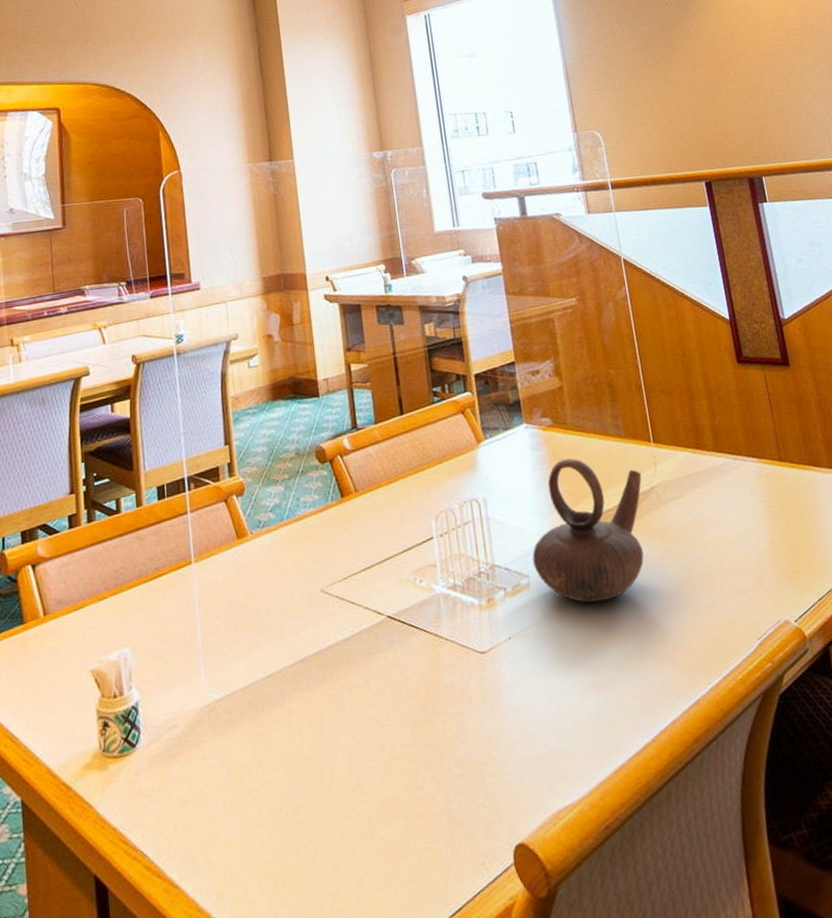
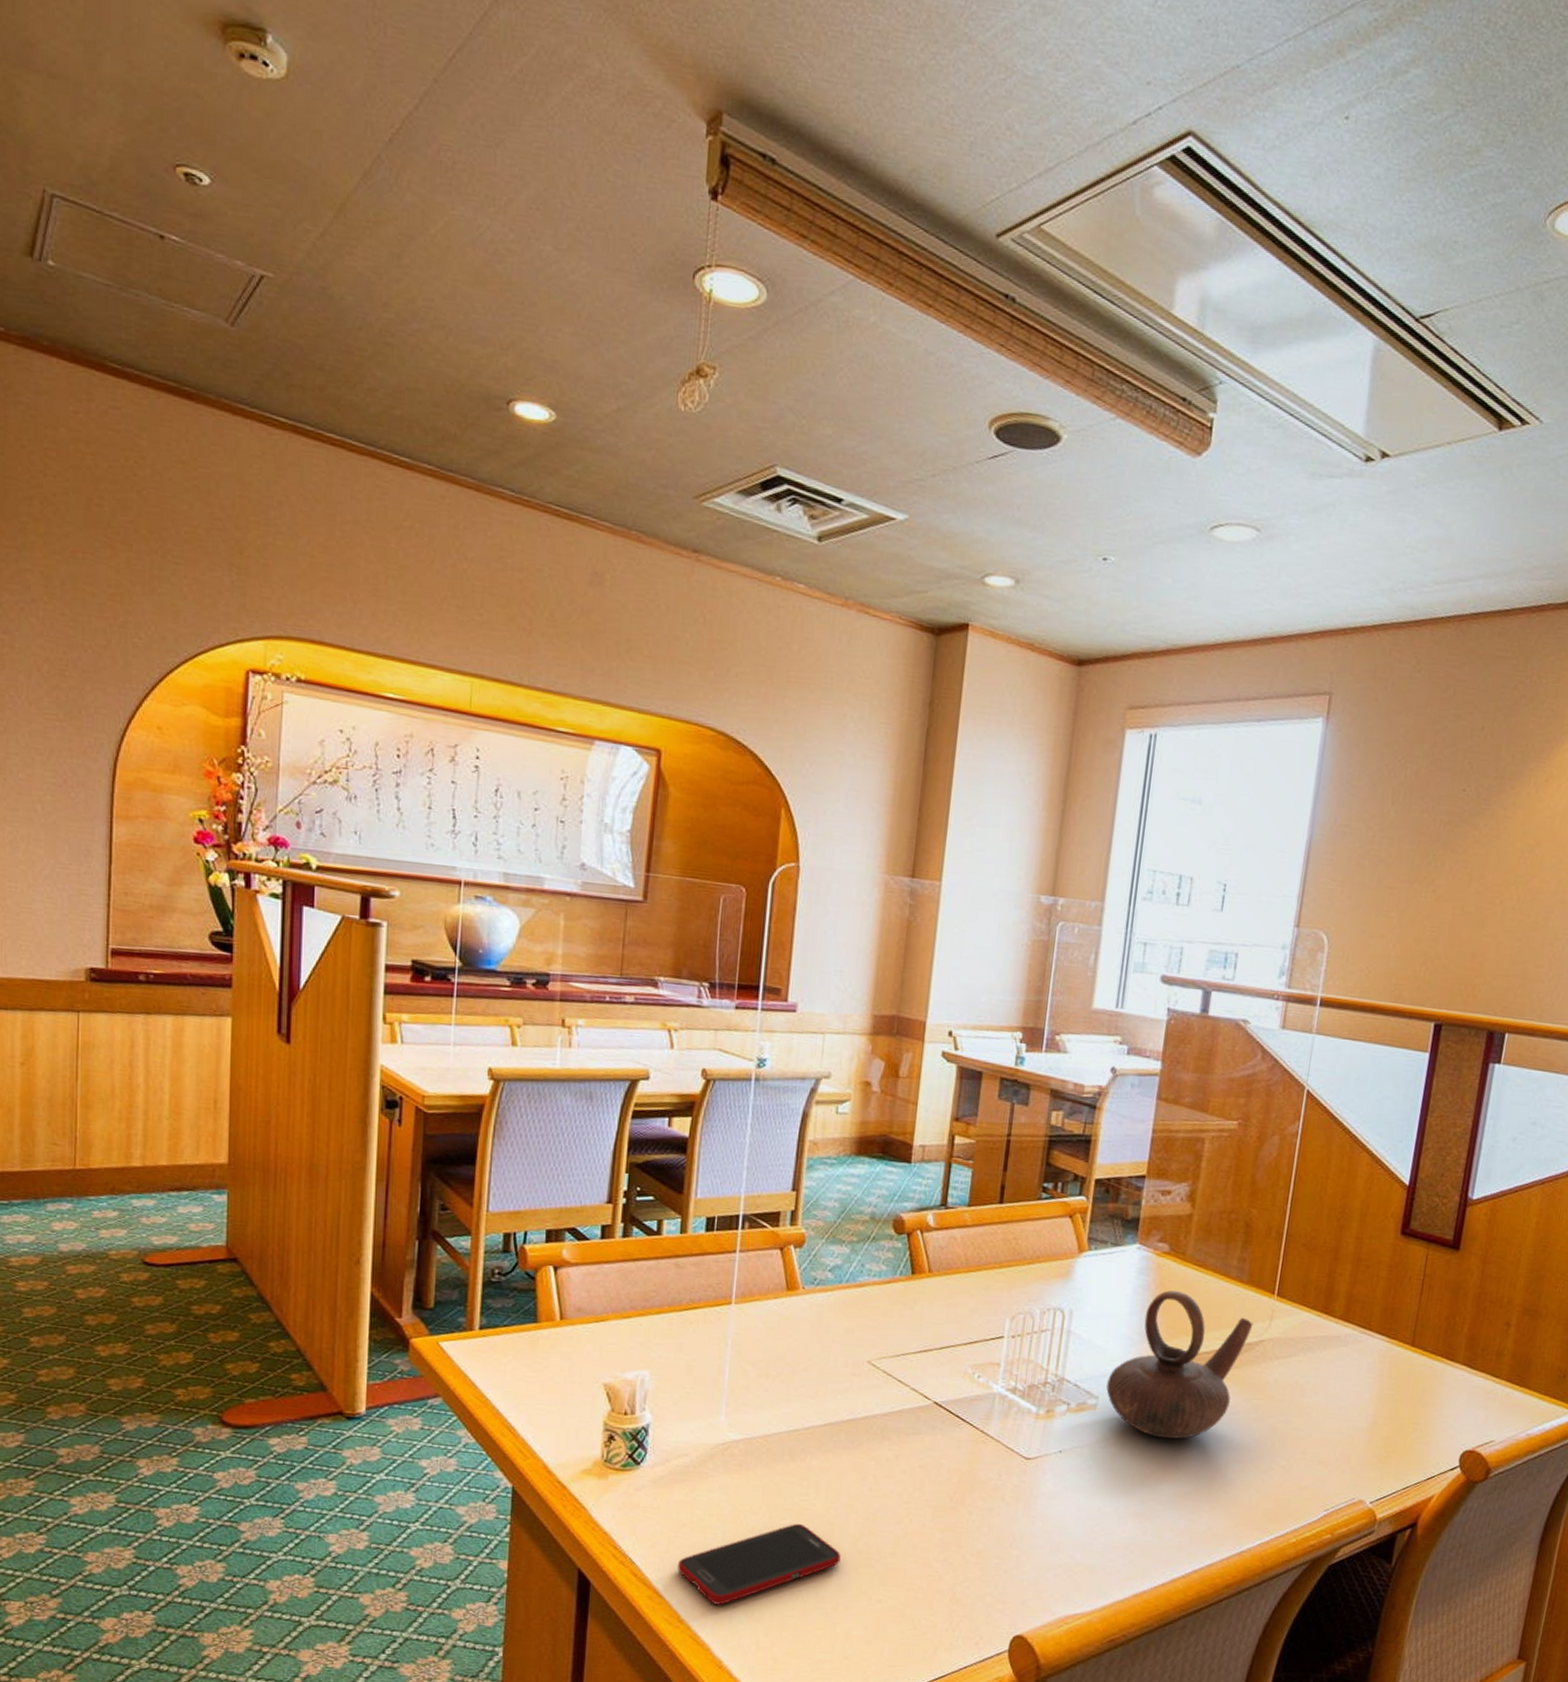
cell phone: none [187,772,337,883] -> present [678,1523,841,1605]

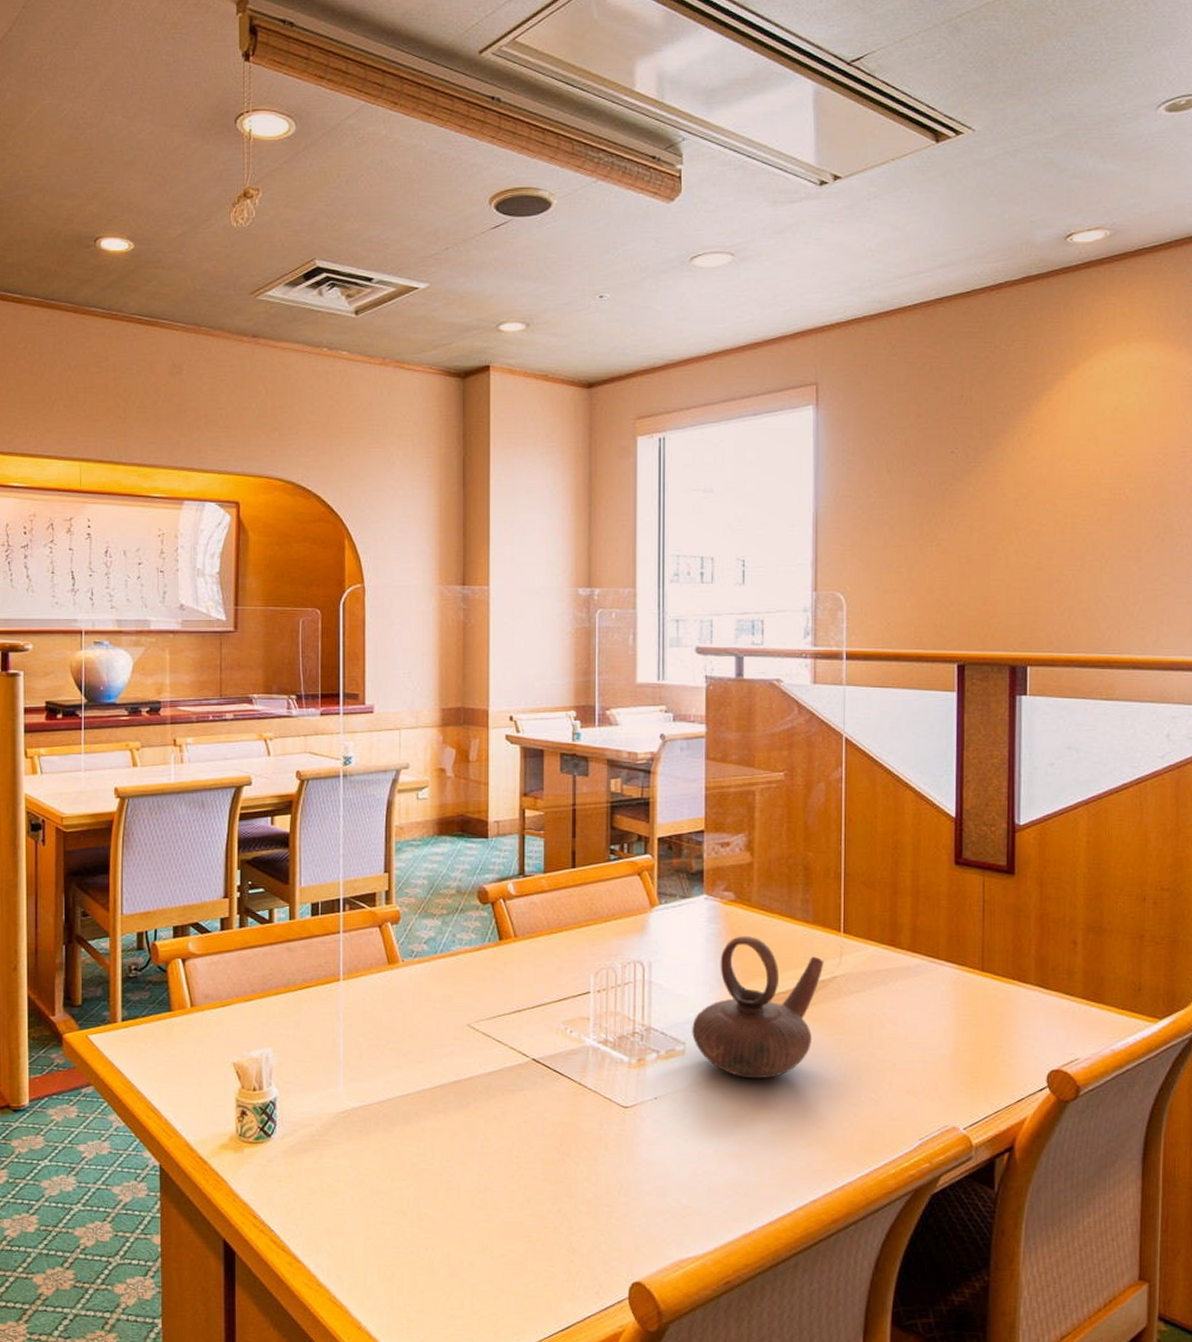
cell phone: present [678,1523,841,1605] -> none [313,1183,461,1267]

